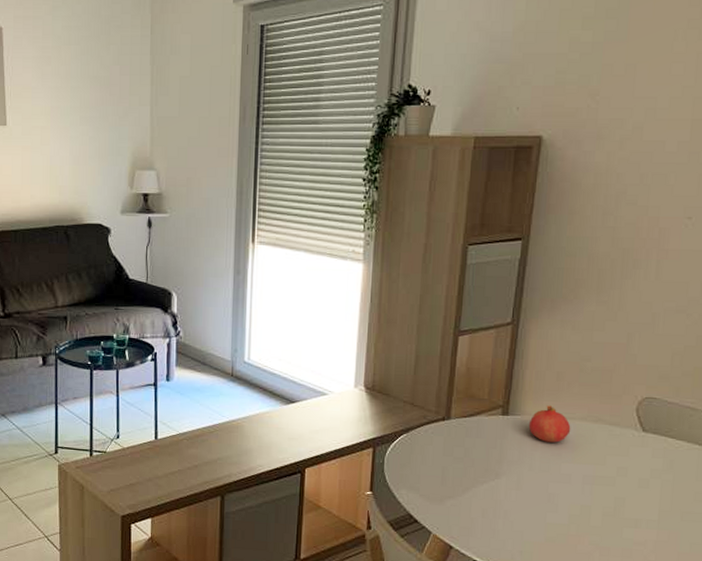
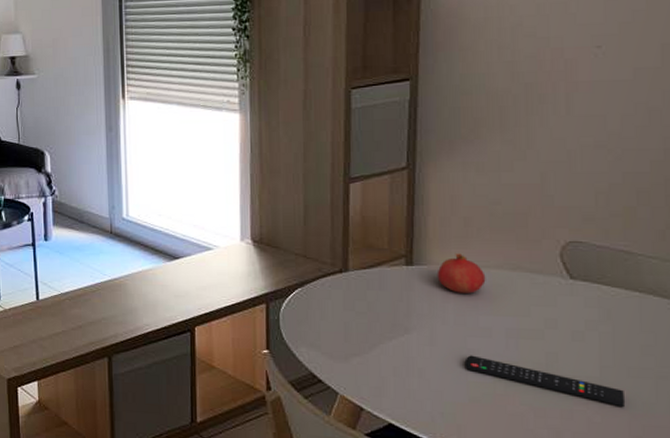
remote control: none [544,499,677,546] -> present [464,355,624,406]

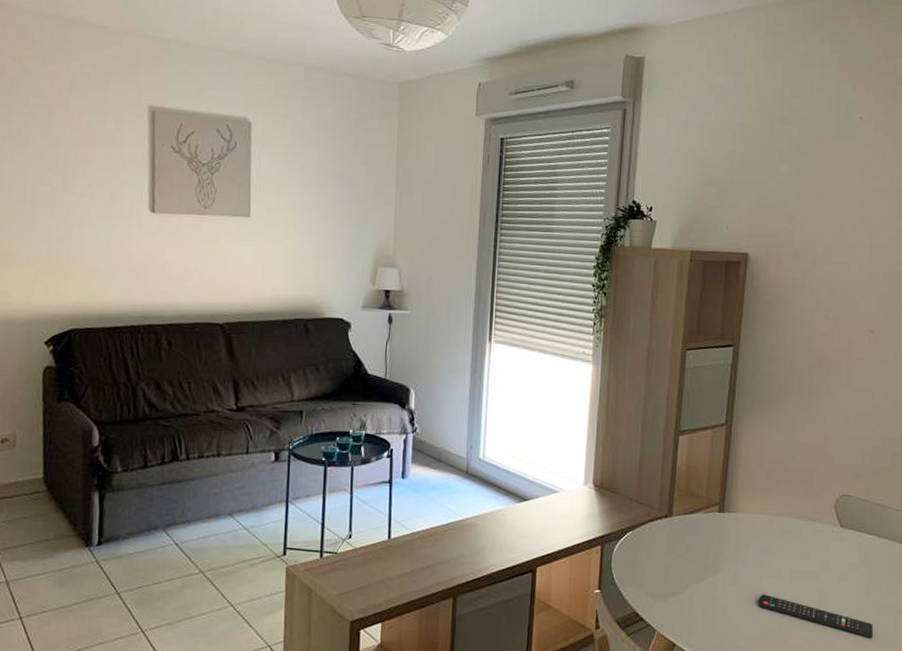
fruit: present [437,253,486,294] -> none [742,503,779,539]

